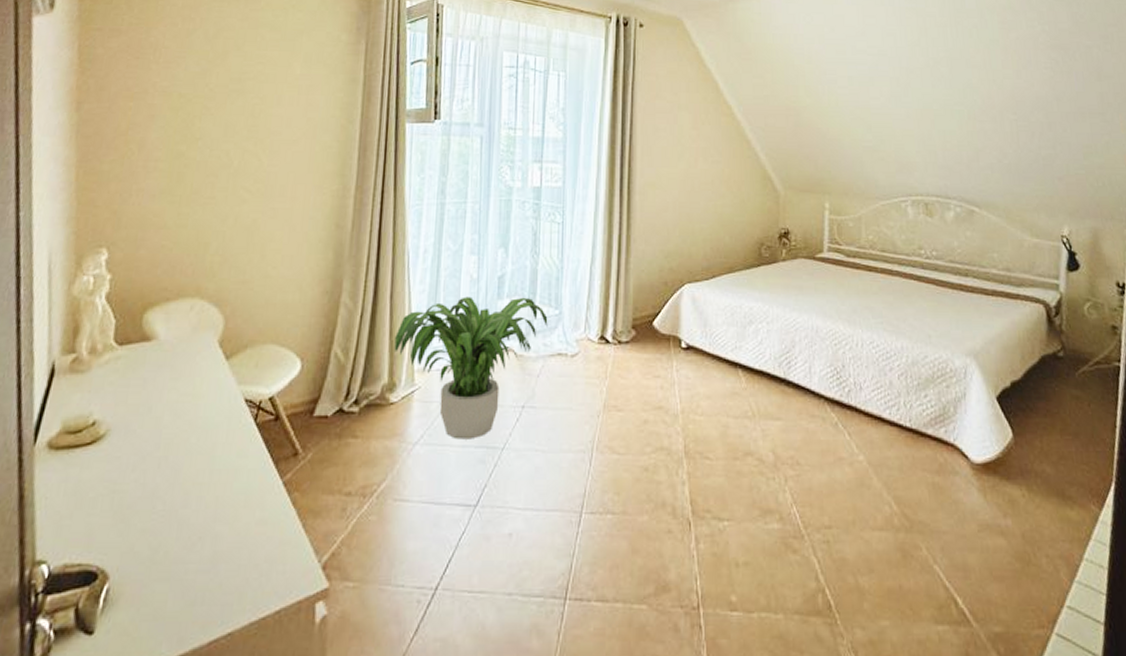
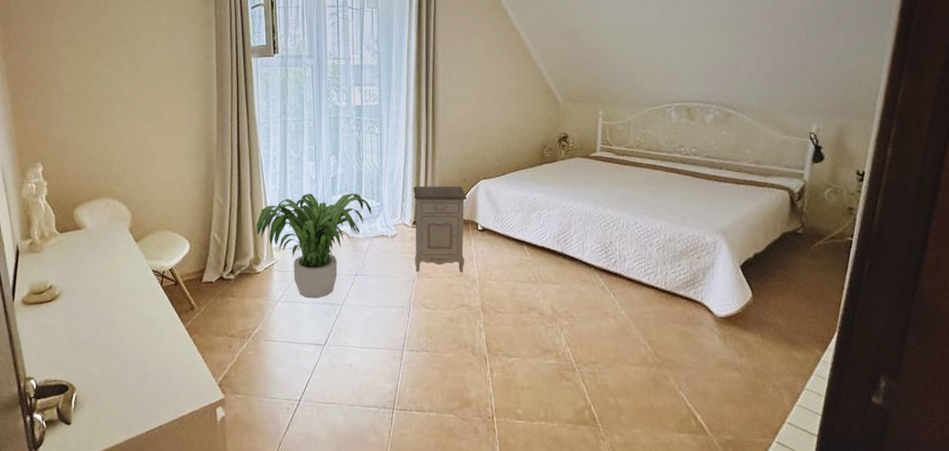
nightstand: none [600,290,669,404] -> present [413,186,468,273]

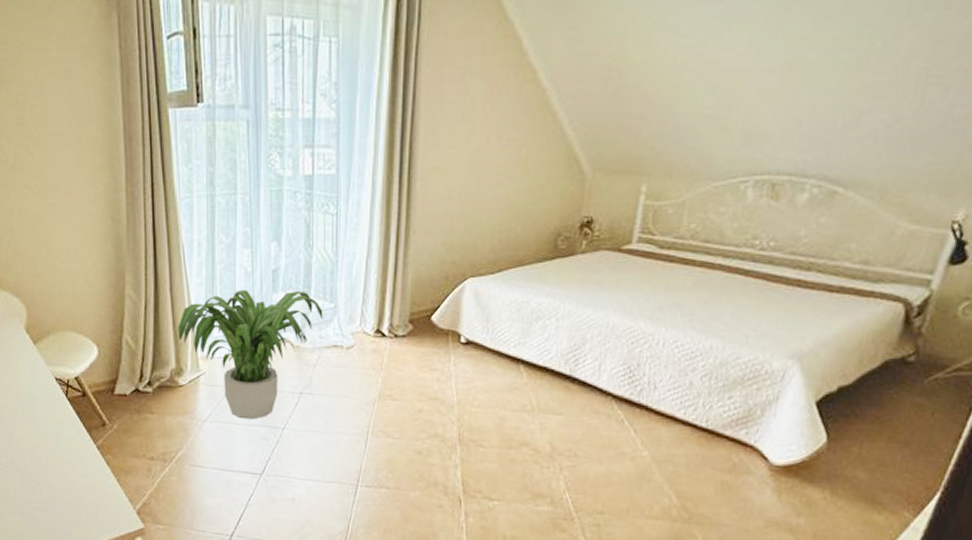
nightstand: present [413,186,468,273] -> none [375,284,449,395]

